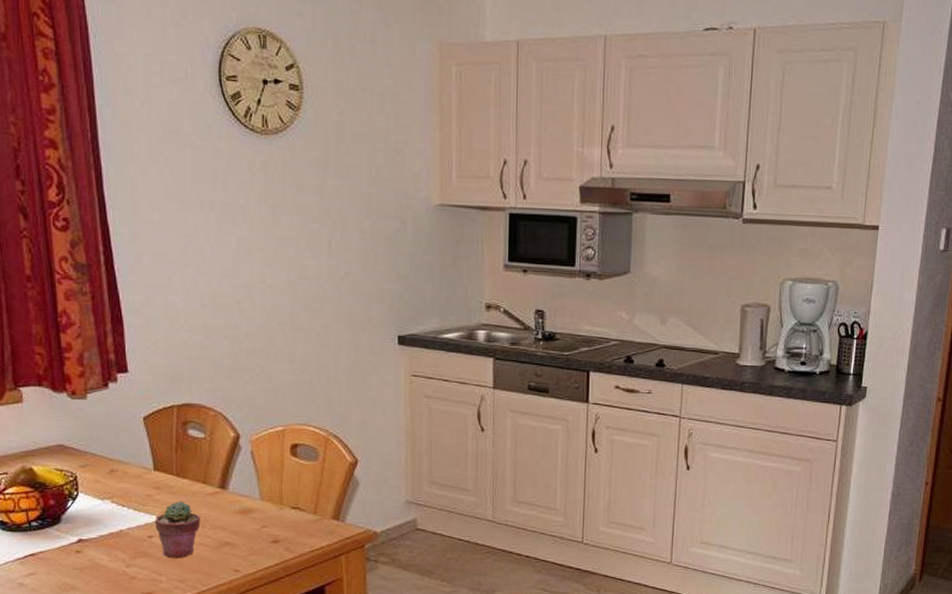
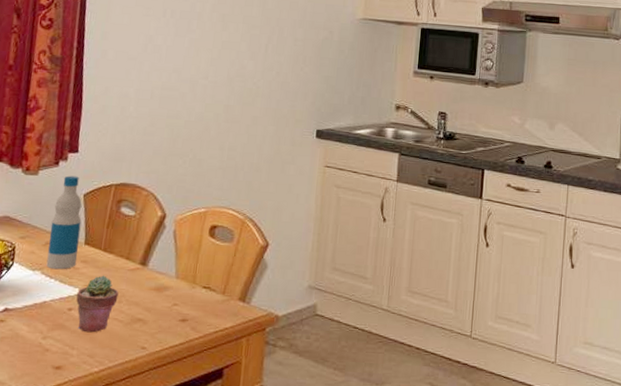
bottle: none [112,398,149,498] -> present [46,175,82,270]

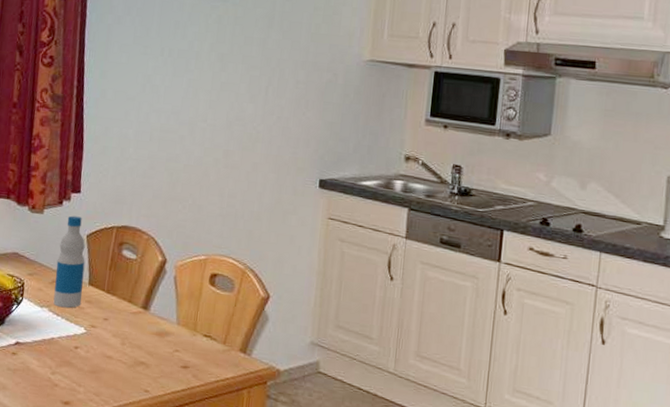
potted succulent: present [76,275,119,333] -> none [81,316,122,372]

